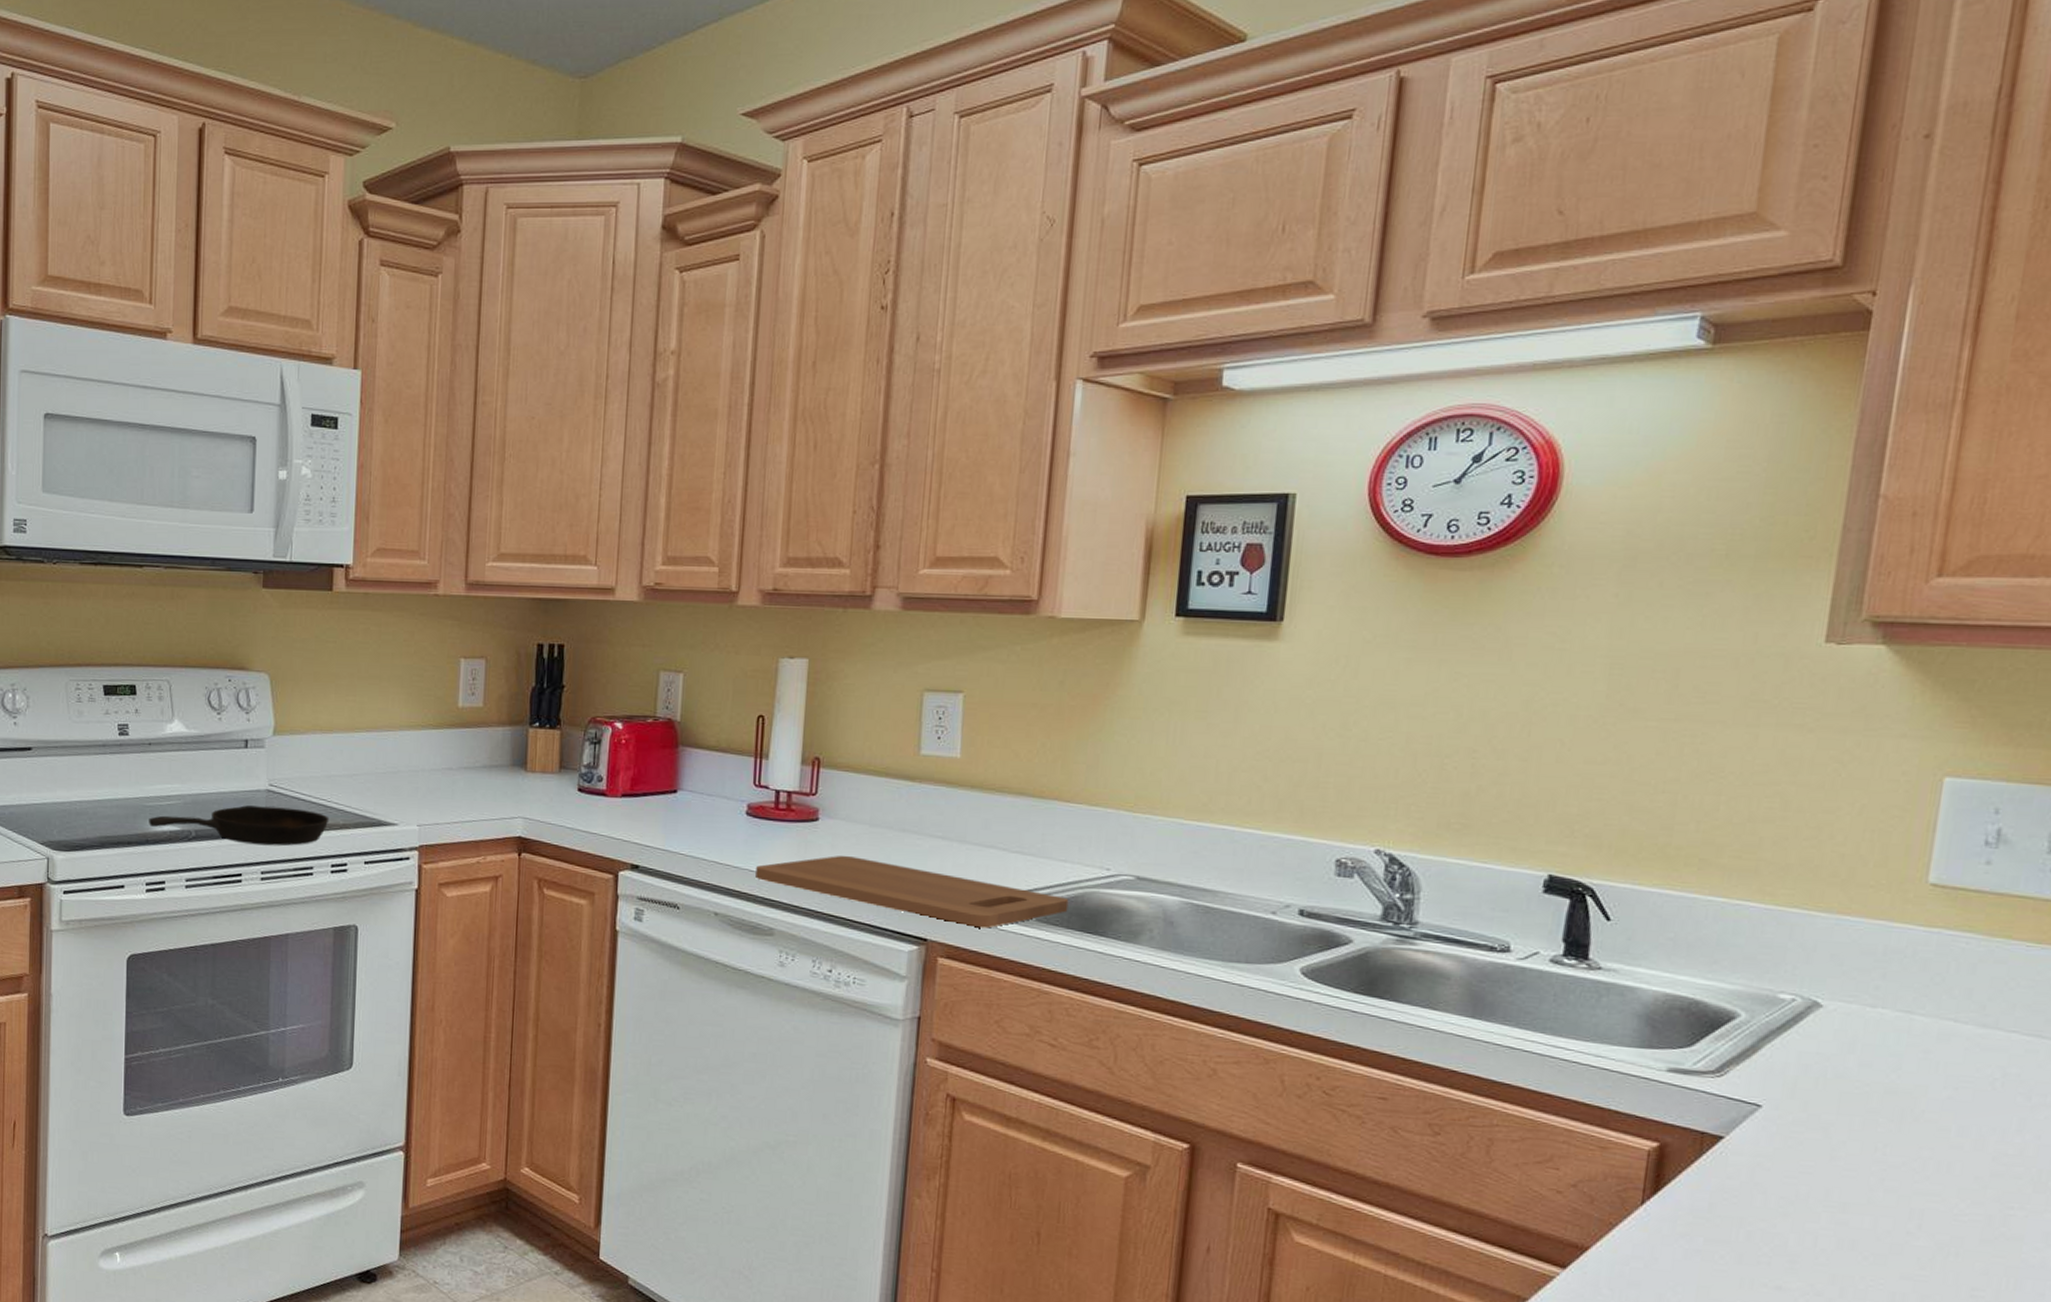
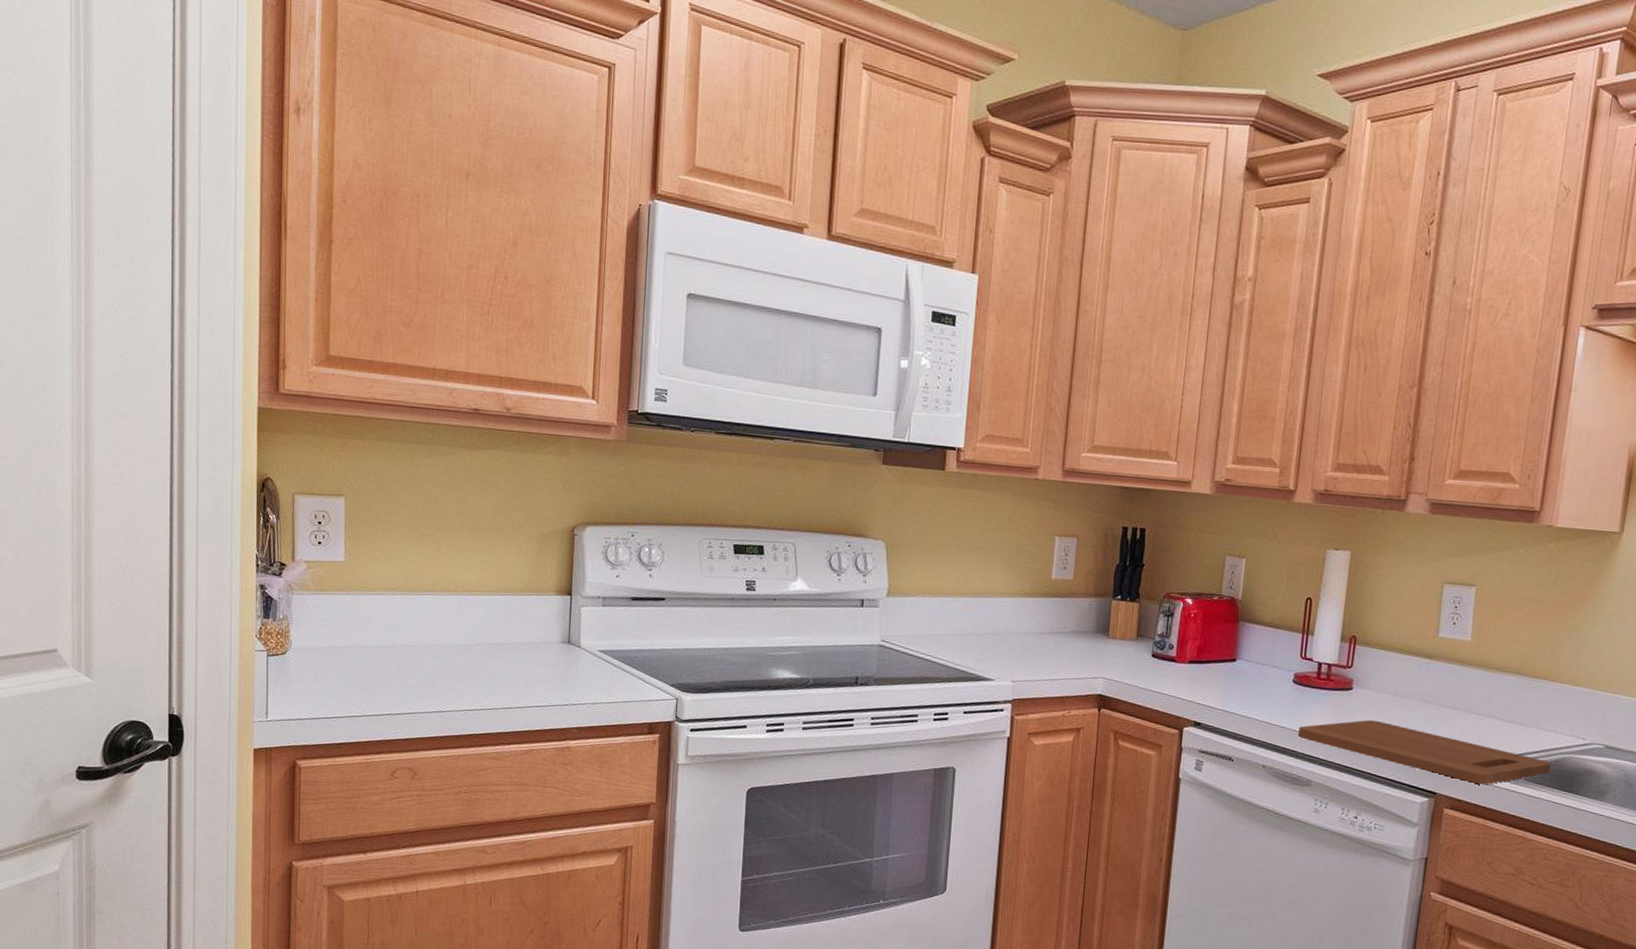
frying pan: present [149,805,329,847] -> none [771,658,934,696]

